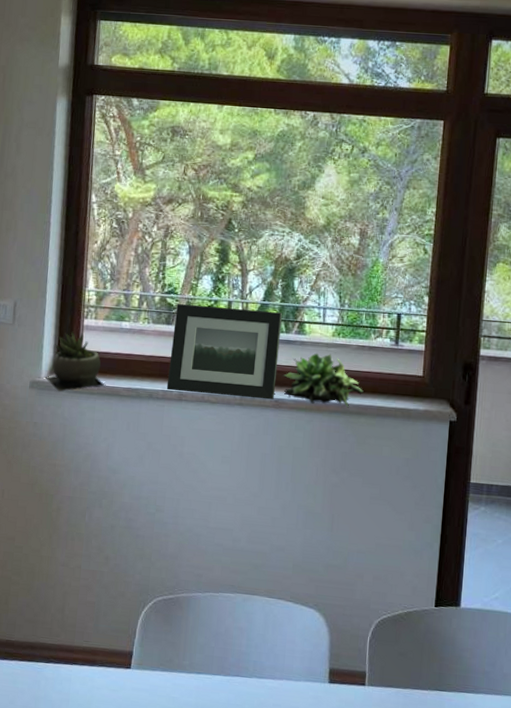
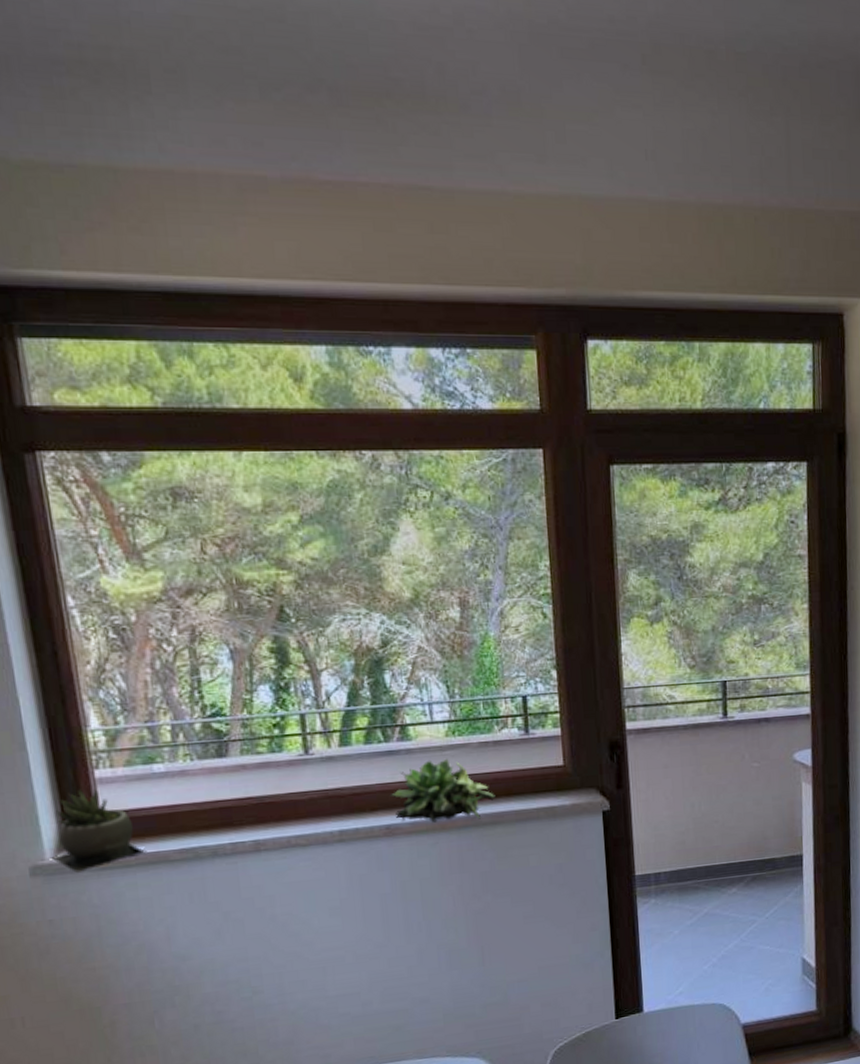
picture frame: present [166,304,283,400] -> none [228,718,384,842]

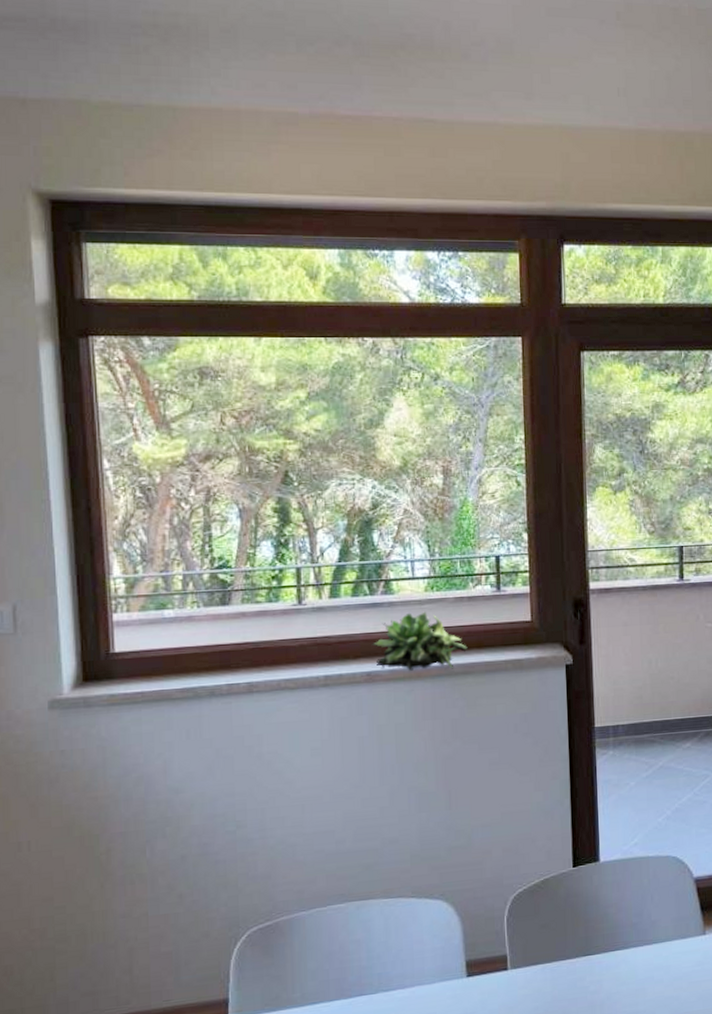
succulent plant: present [51,789,147,874] -> none [68,631,152,708]

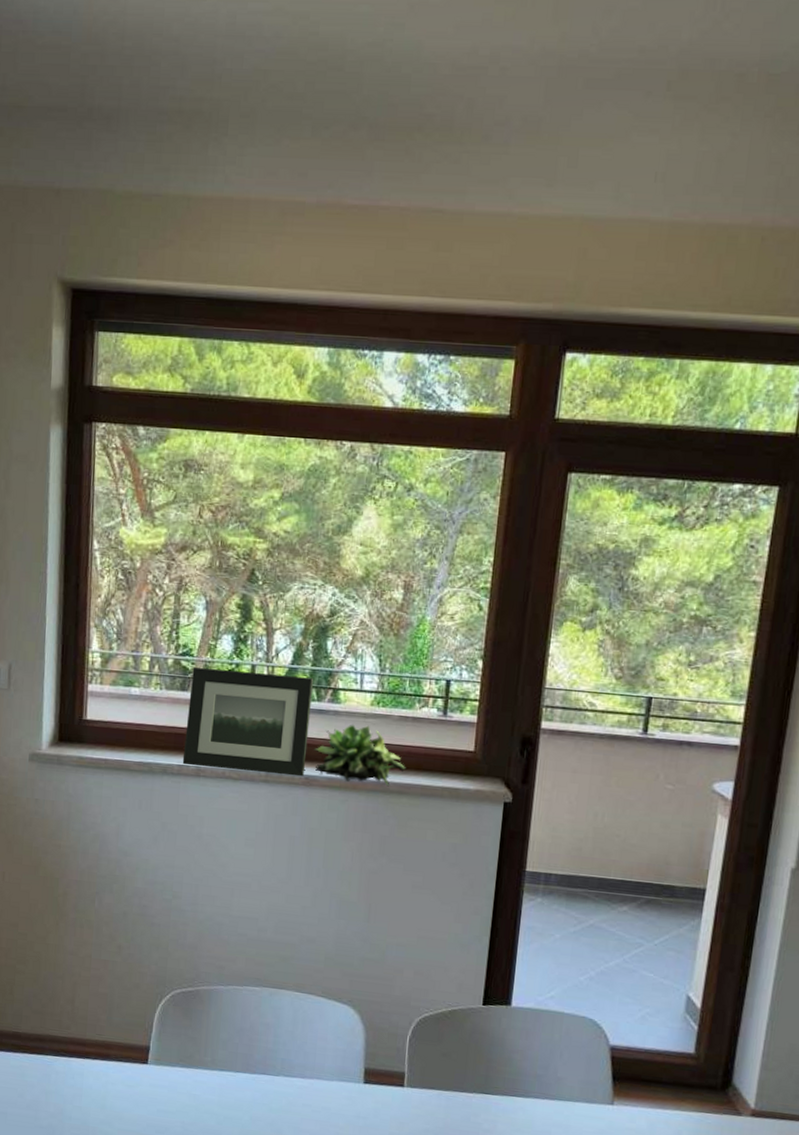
picture frame: none [231,573,366,683] -> present [182,667,314,777]

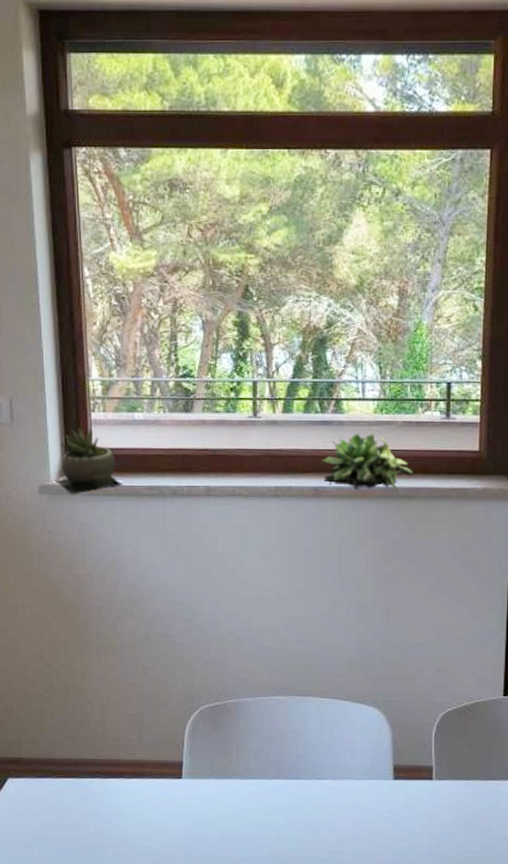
succulent plant: none [46,698,114,766] -> present [54,427,124,496]
picture frame: present [182,667,314,777] -> none [191,388,316,489]

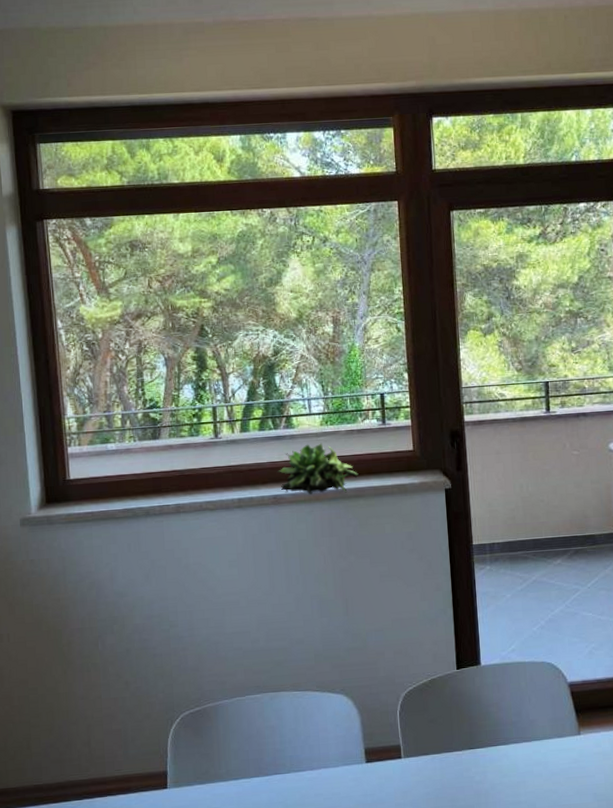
succulent plant: present [54,427,124,496] -> none [35,461,100,525]

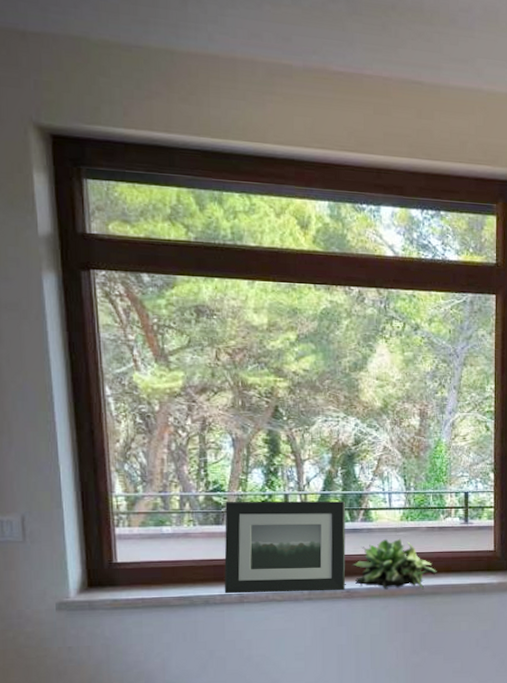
picture frame: none [161,410,272,505] -> present [224,501,346,594]

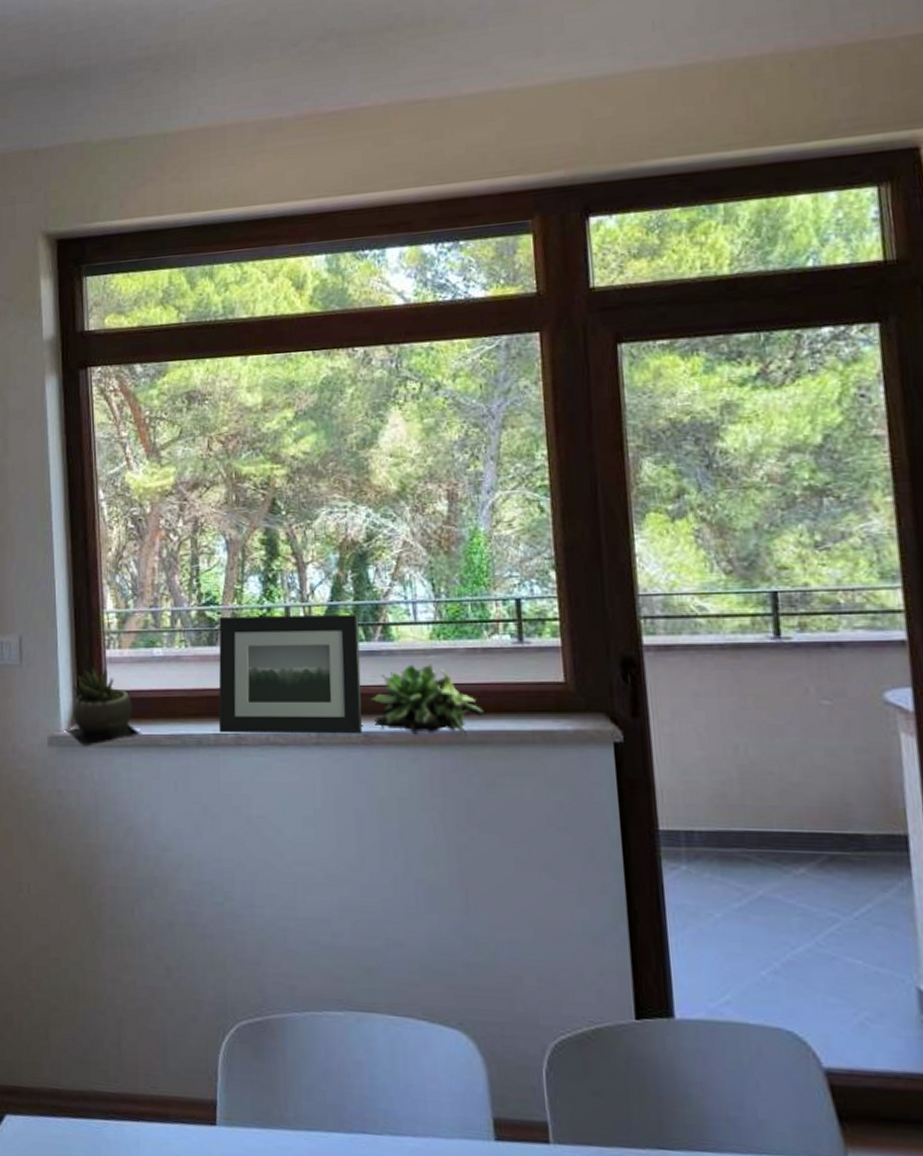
succulent plant: none [74,542,152,611] -> present [65,667,142,748]

